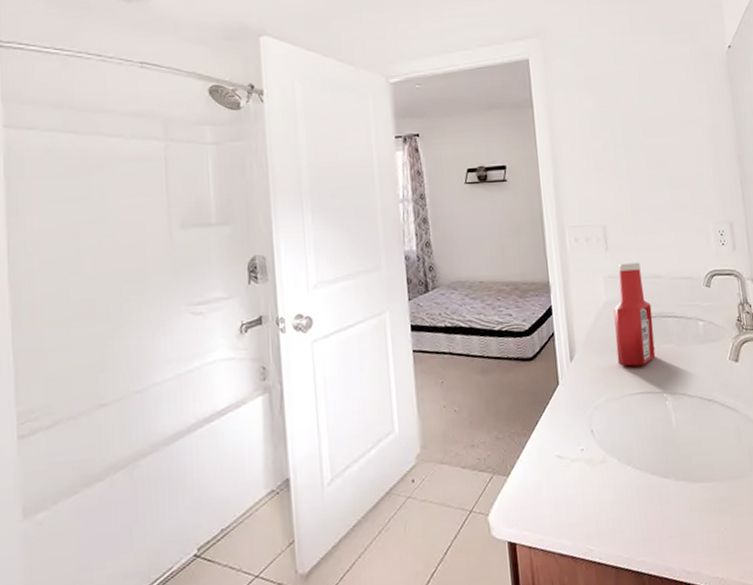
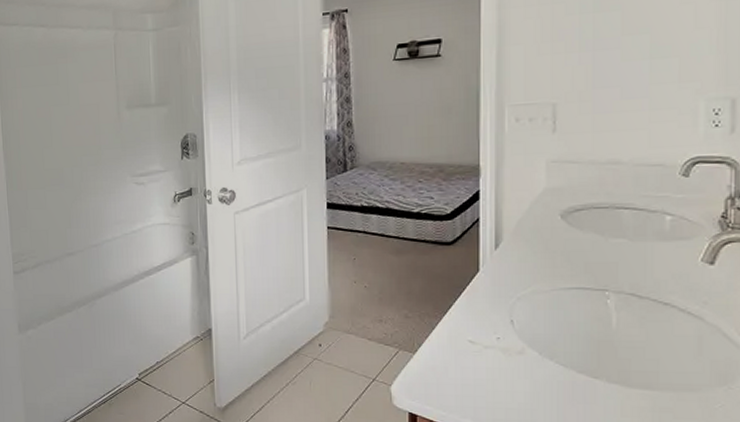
ketchup bottle: present [613,262,656,366] -> none [552,146,604,259]

